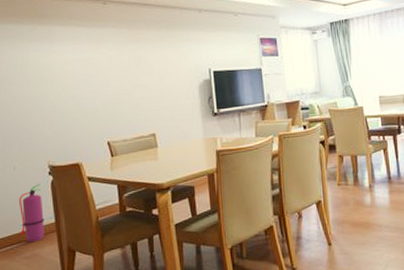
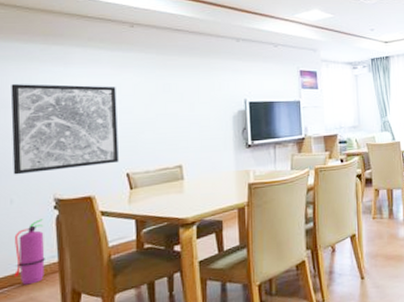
wall art: none [7,61,101,144] -> present [10,84,120,175]

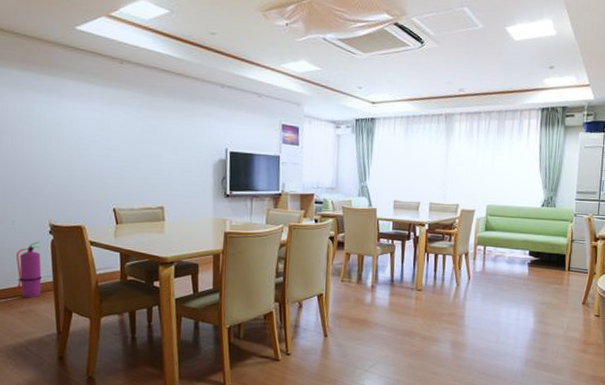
wall art: present [10,84,120,175] -> none [11,111,107,199]

